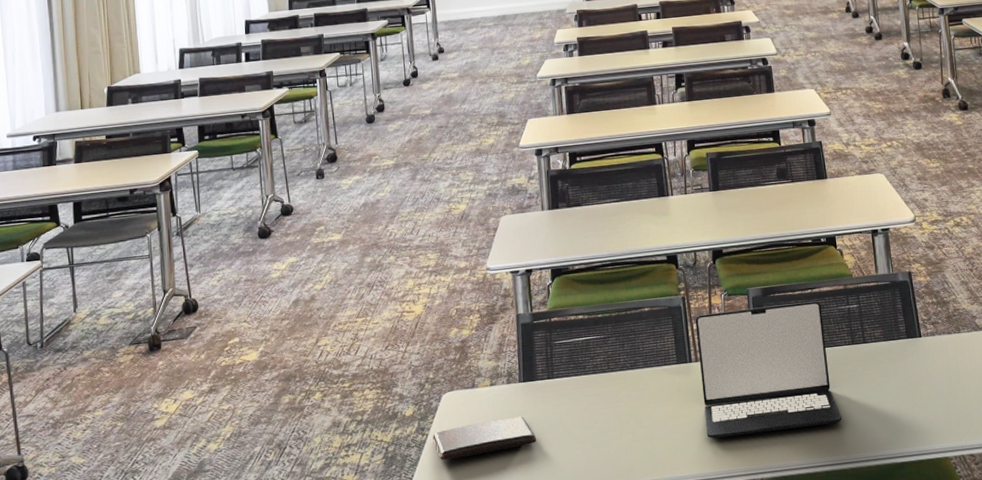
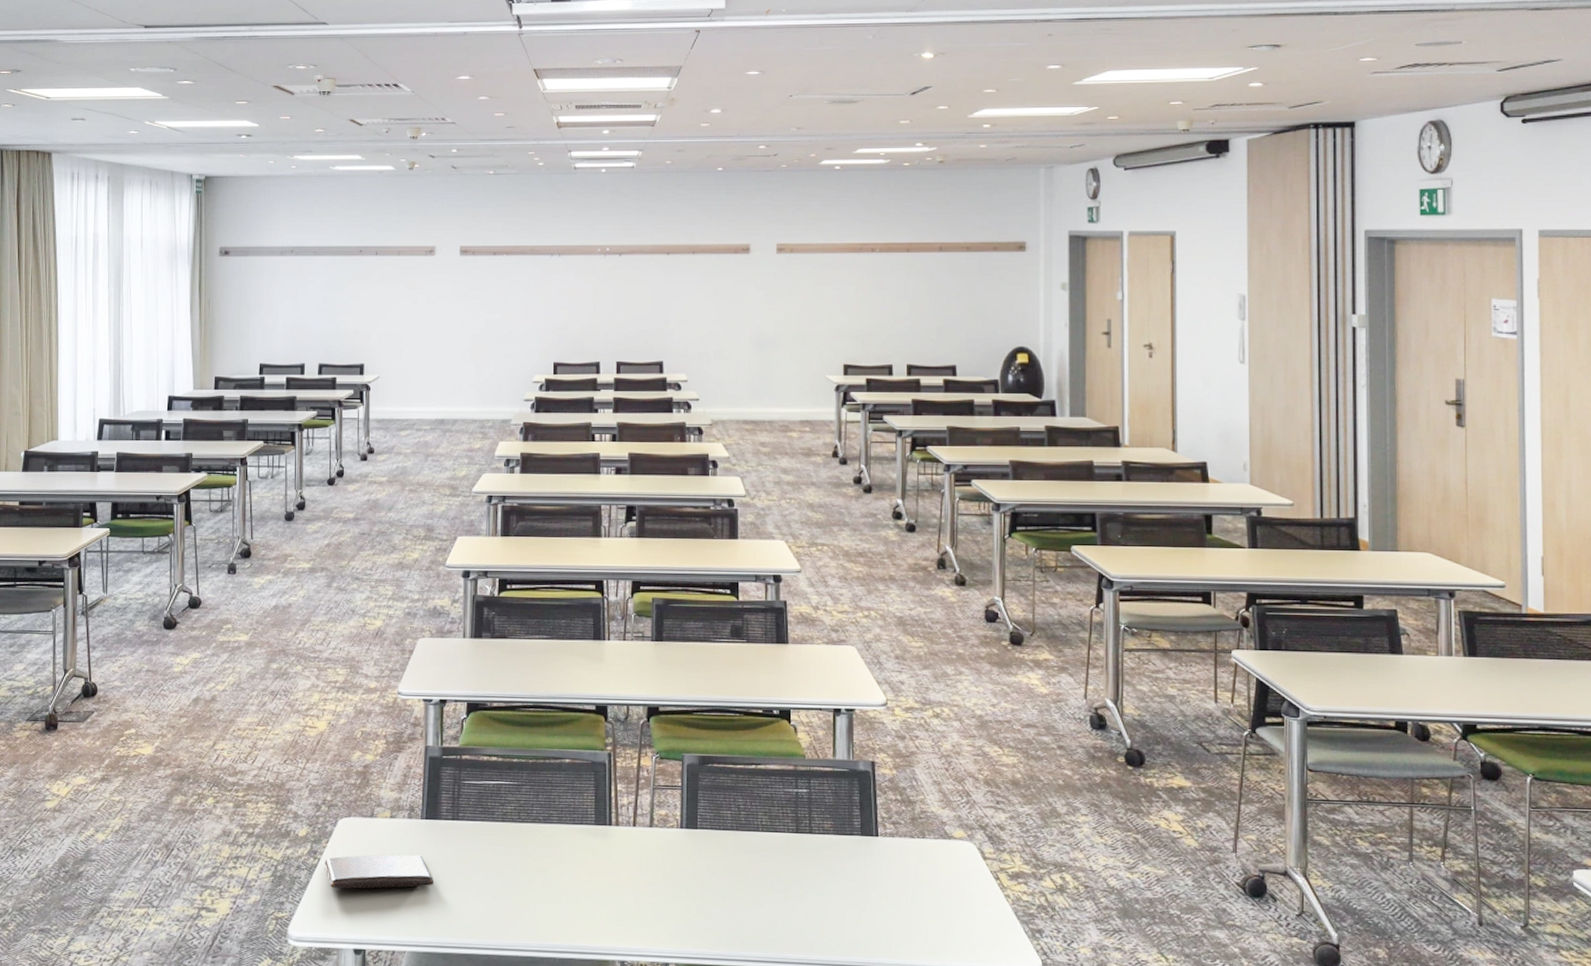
laptop: present [695,301,842,439] -> none [620,775,774,917]

